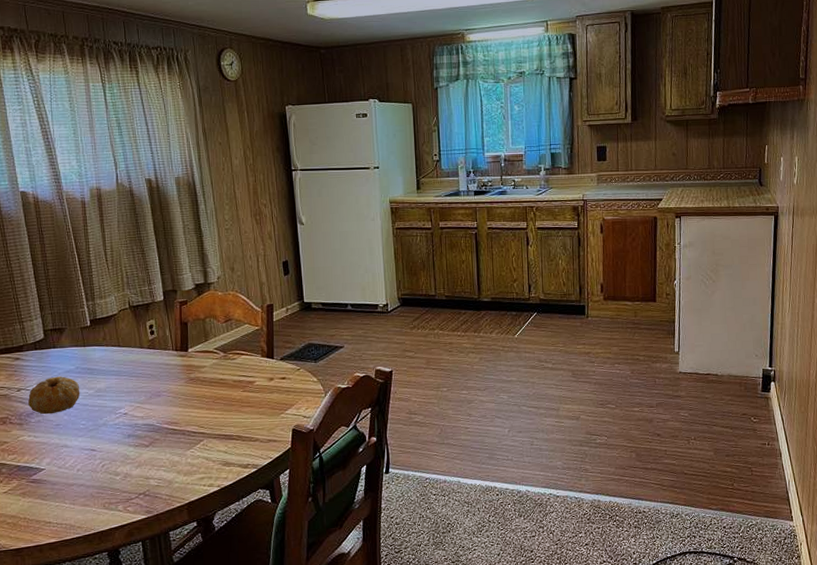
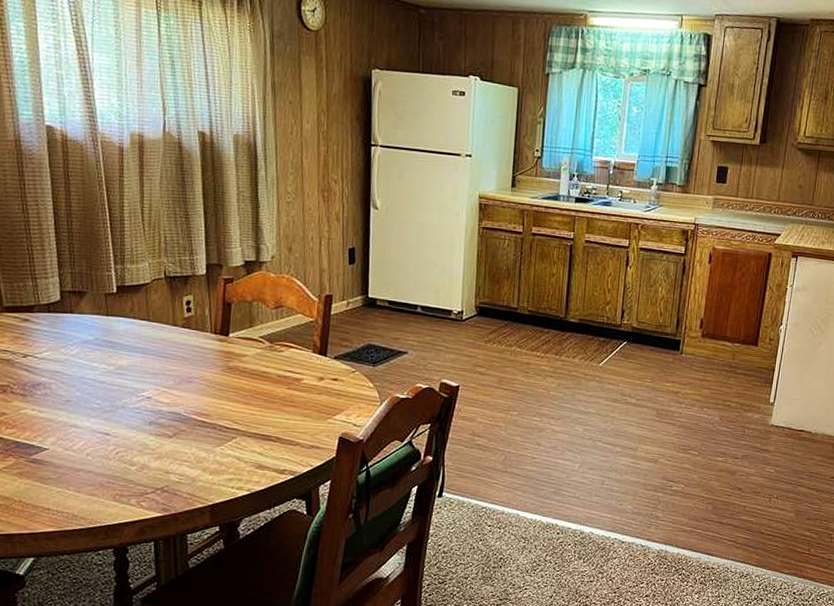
fruit: present [28,376,80,415] -> none [35,345,98,388]

